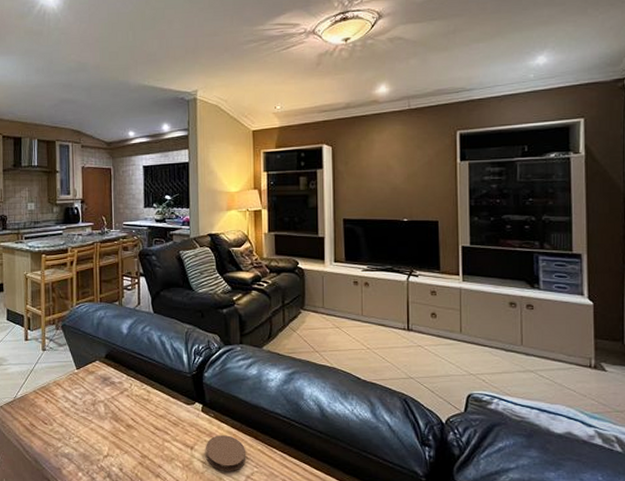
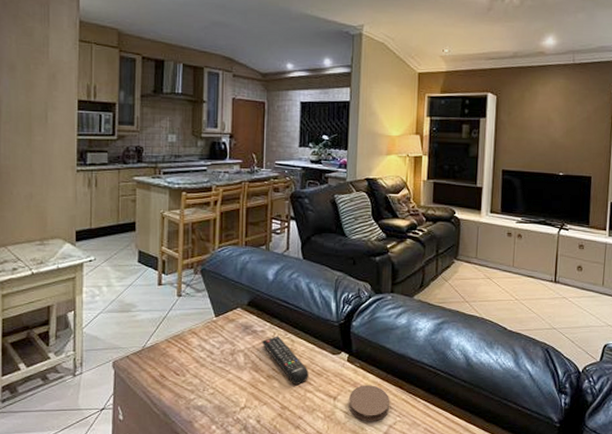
remote control: none [120,387,165,434] -> present [262,336,309,385]

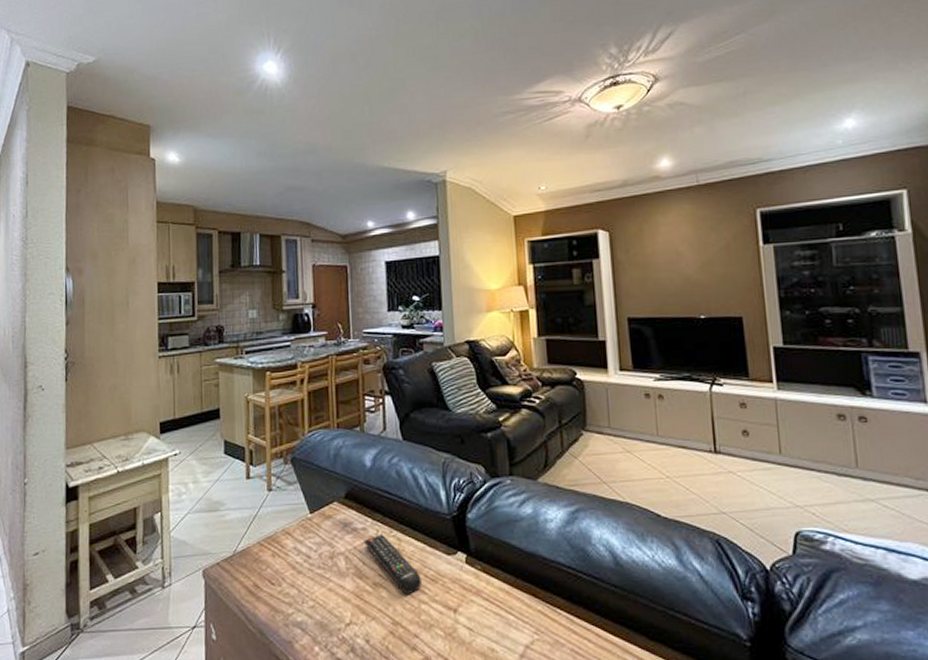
coaster: present [348,385,390,422] -> none [471,593,524,641]

